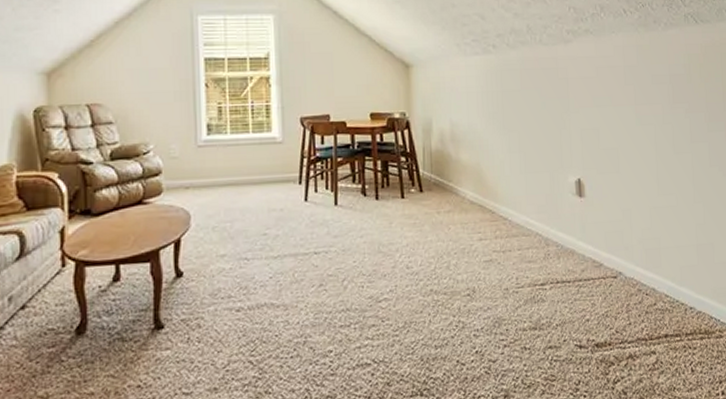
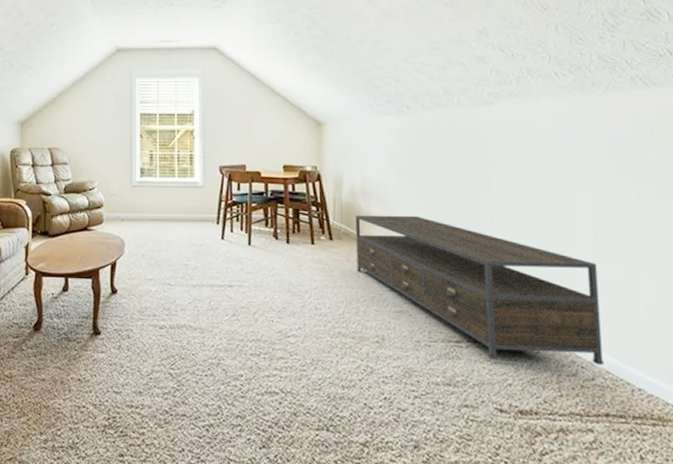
media console: none [445,159,664,299] -> present [355,215,605,365]

